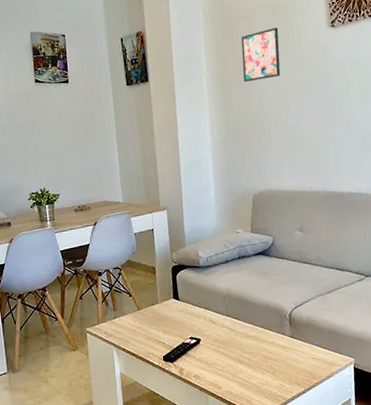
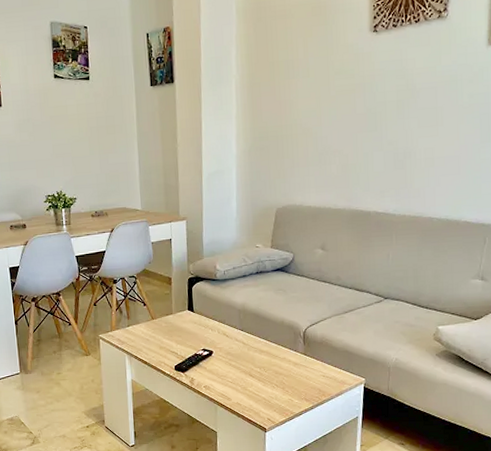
wall art: present [241,27,281,82] -> none [274,29,316,88]

